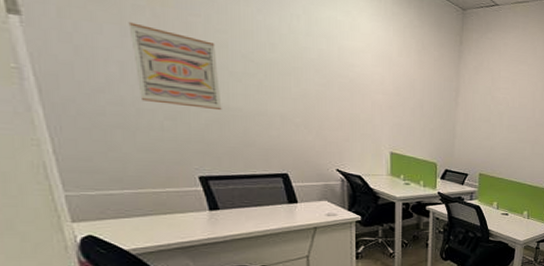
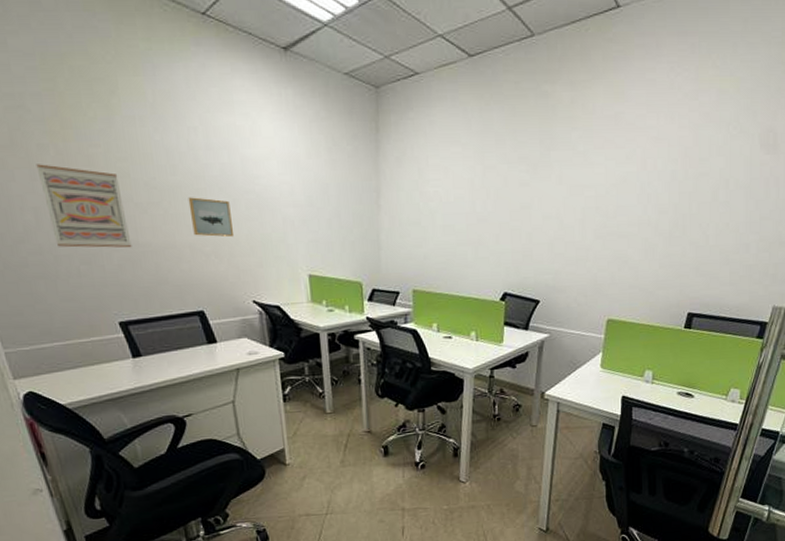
wall art: none [284,73,325,113] -> present [188,197,235,238]

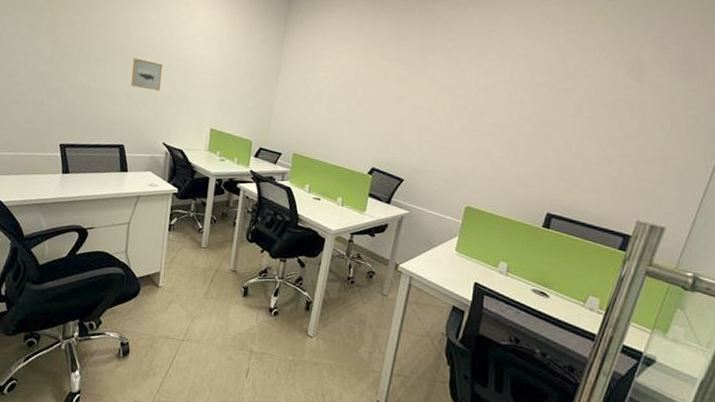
wall art: present [36,164,132,248] -> none [33,23,88,90]

